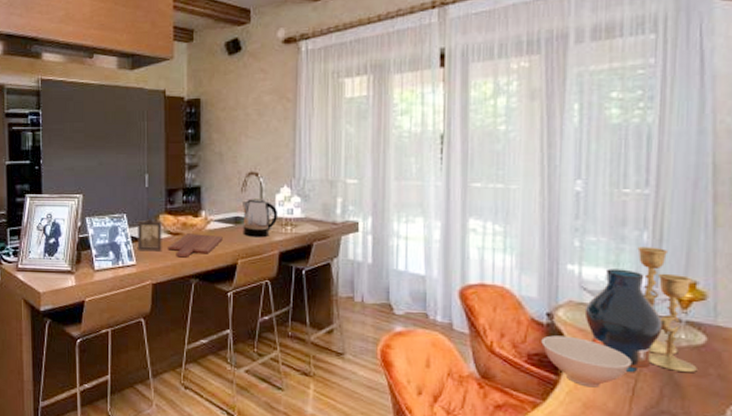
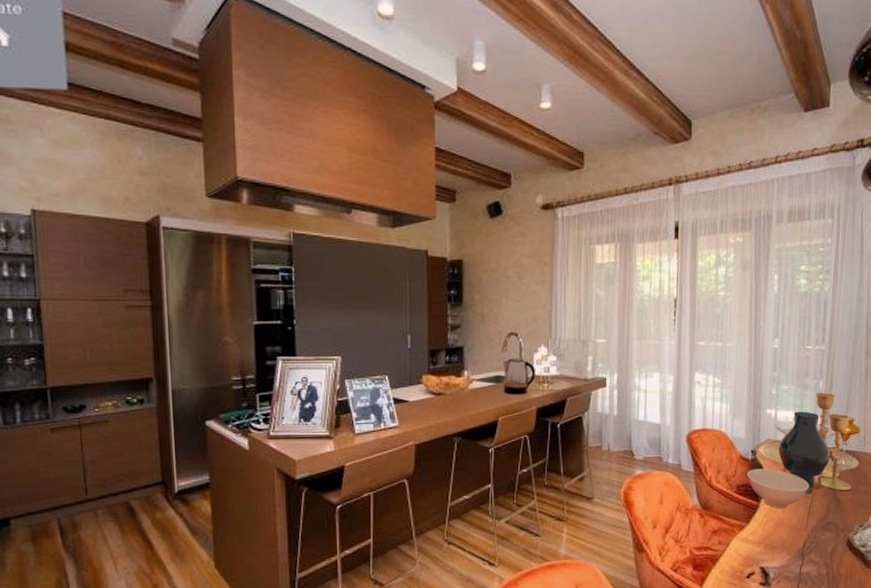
photo frame: present [138,218,162,252] -> none [400,379,425,413]
cutting board: present [168,233,223,258] -> none [431,393,485,417]

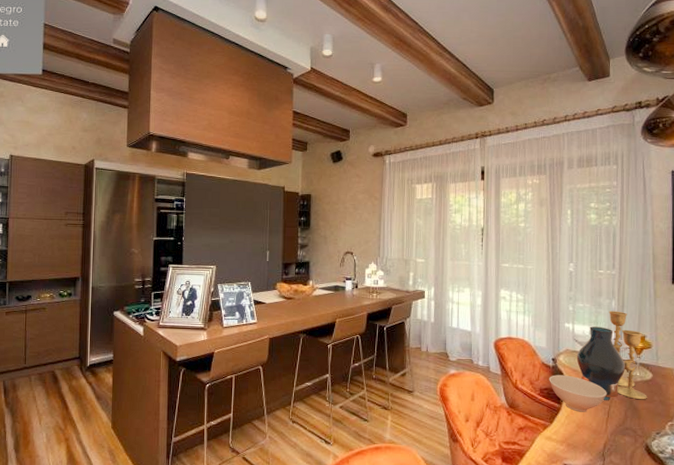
kettle: present [503,358,536,395] -> none [340,272,367,302]

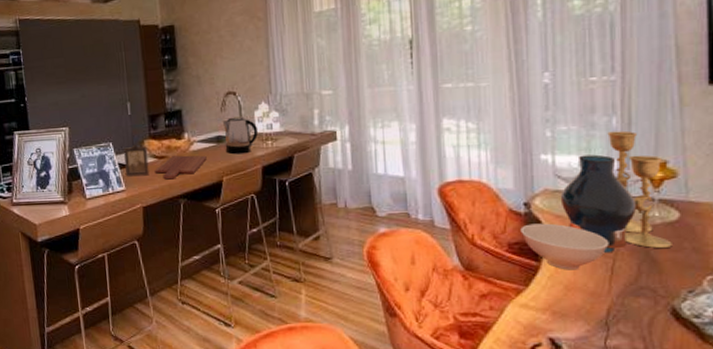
photo frame: none [259,286,279,312] -> present [124,144,150,177]
cutting board: none [282,298,325,317] -> present [154,155,207,180]
kettle: none [340,272,367,302] -> present [223,116,259,154]

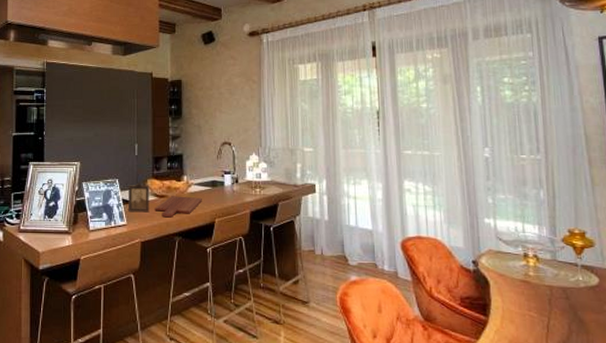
kettle: present [223,116,259,154] -> none [218,165,249,199]
bowl: present [520,223,609,270] -> none [470,280,544,326]
vase: present [560,154,637,252] -> none [502,221,565,311]
candlestick: present [607,130,672,249] -> none [537,202,595,311]

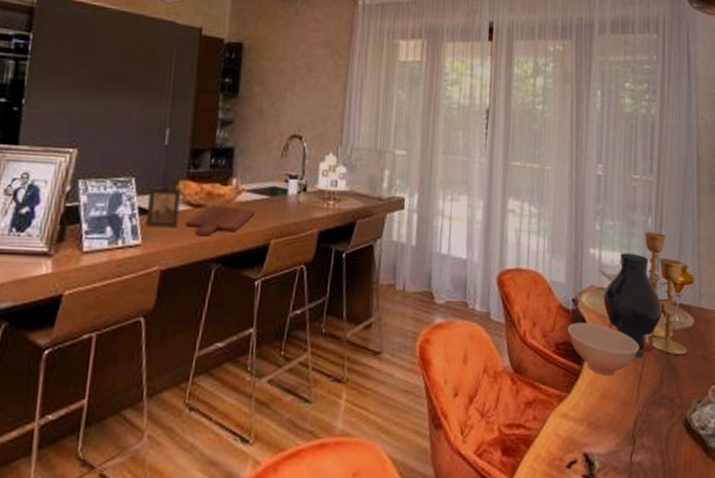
bowl: none [470,280,544,326] -> present [567,322,640,376]
vase: none [502,221,565,311] -> present [603,253,663,357]
candlestick: none [537,202,595,311] -> present [644,231,688,356]

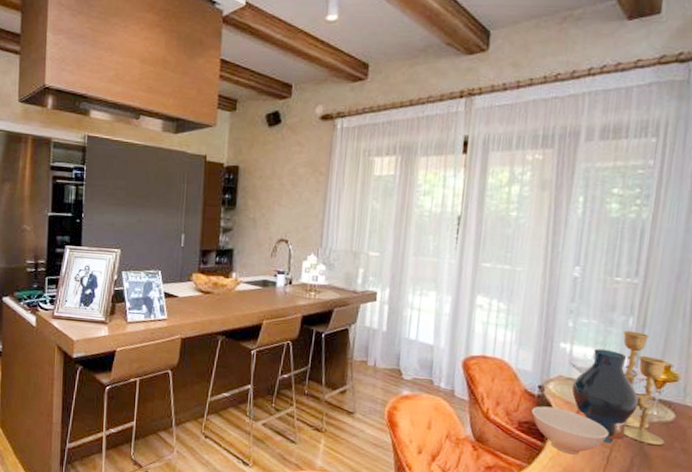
photo frame: present [146,184,182,228] -> none [170,276,195,309]
cutting board: present [185,206,255,237] -> none [198,293,251,316]

